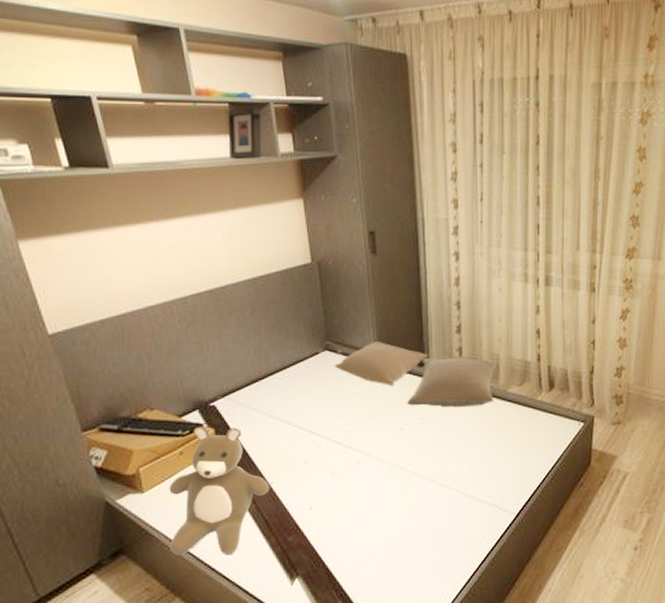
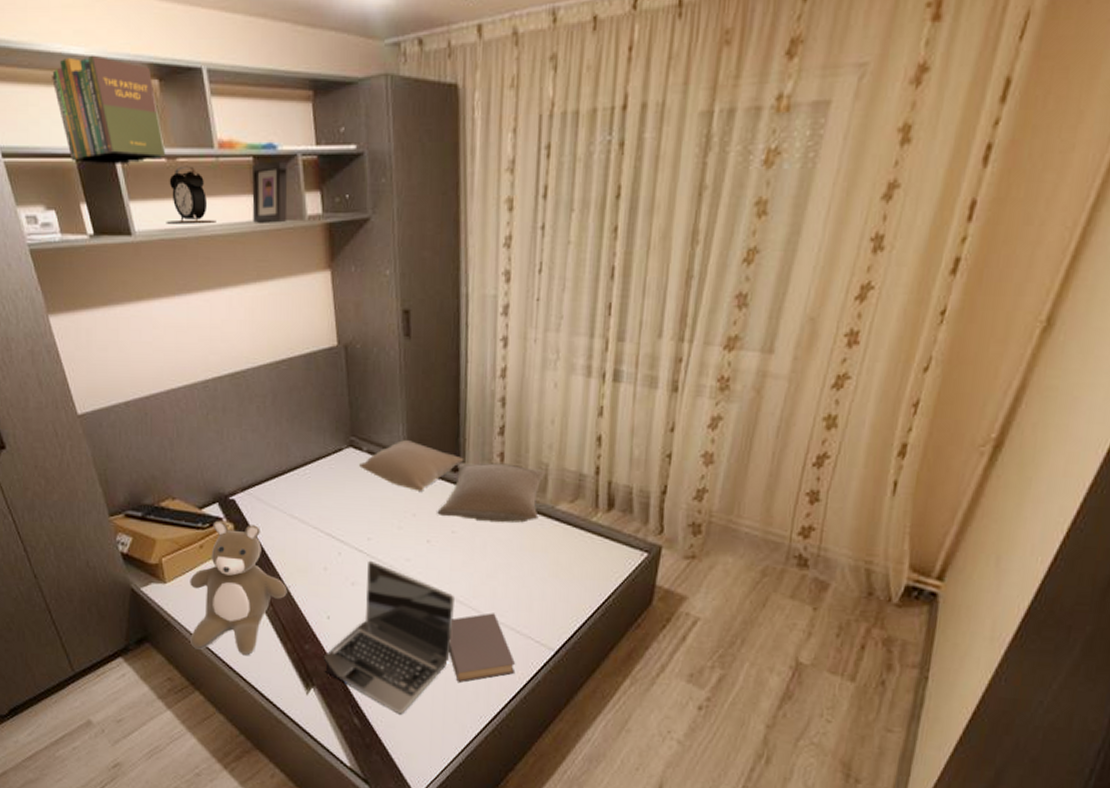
books: none [27,11,144,106] -> present [52,55,166,164]
alarm clock: none [144,109,194,159] -> present [166,166,216,224]
laptop: none [306,451,426,591] -> present [323,560,454,714]
book: none [424,487,484,554] -> present [449,613,516,682]

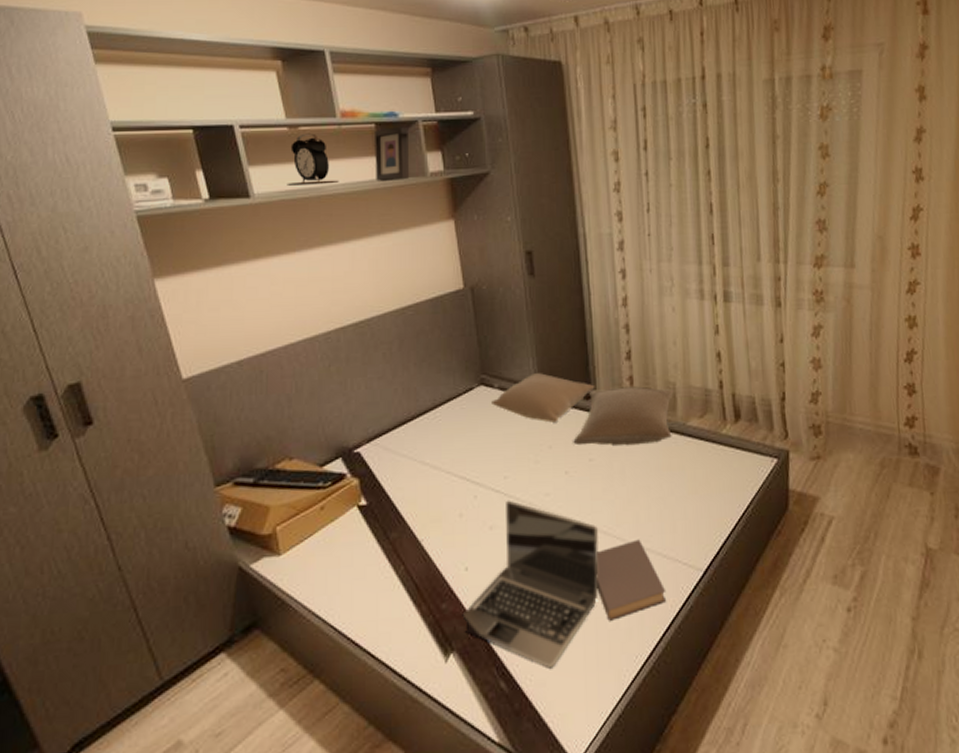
books: present [52,55,166,164] -> none [171,40,288,134]
teddy bear: present [190,520,288,656] -> none [308,476,420,628]

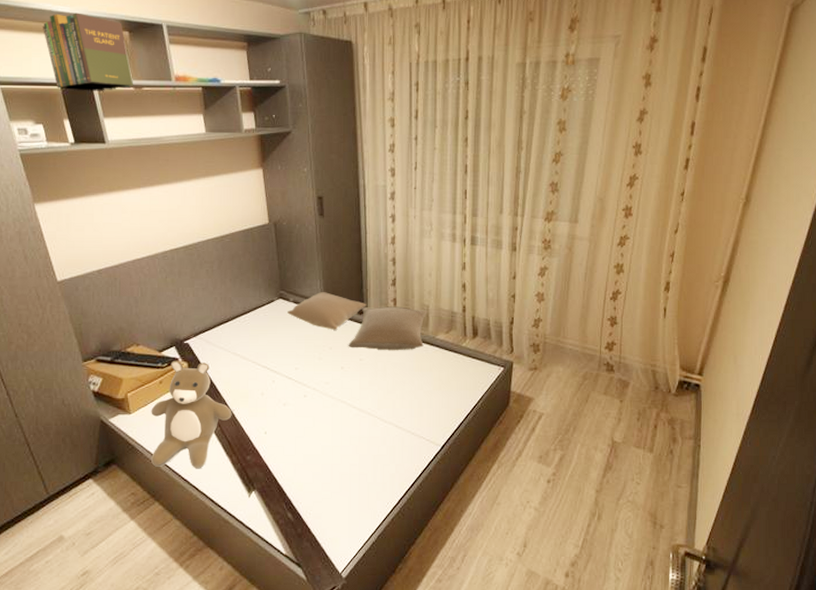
books: none [171,40,288,134] -> present [43,13,134,91]
alarm clock: present [287,133,339,186] -> none [133,93,174,135]
teddy bear: none [308,476,420,628] -> present [151,360,232,469]
picture frame: present [375,126,410,182] -> none [201,90,229,136]
laptop: present [462,500,599,668] -> none [262,385,364,507]
book: present [596,539,667,621] -> none [361,420,413,477]

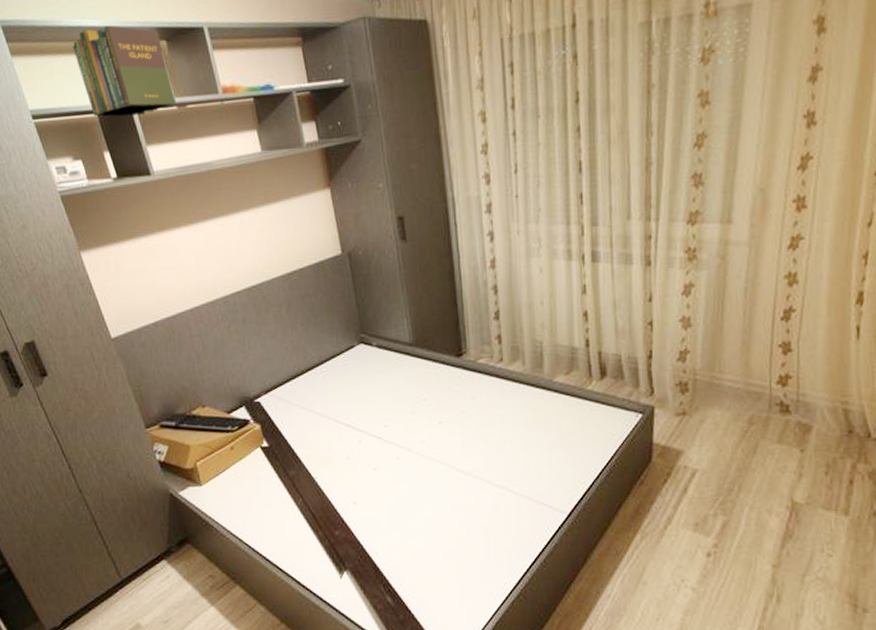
teddy bear: present [151,360,232,469] -> none [223,422,315,547]
pillow: present [288,291,367,330] -> none [371,331,465,378]
pillow: present [348,306,427,351] -> none [446,344,541,400]

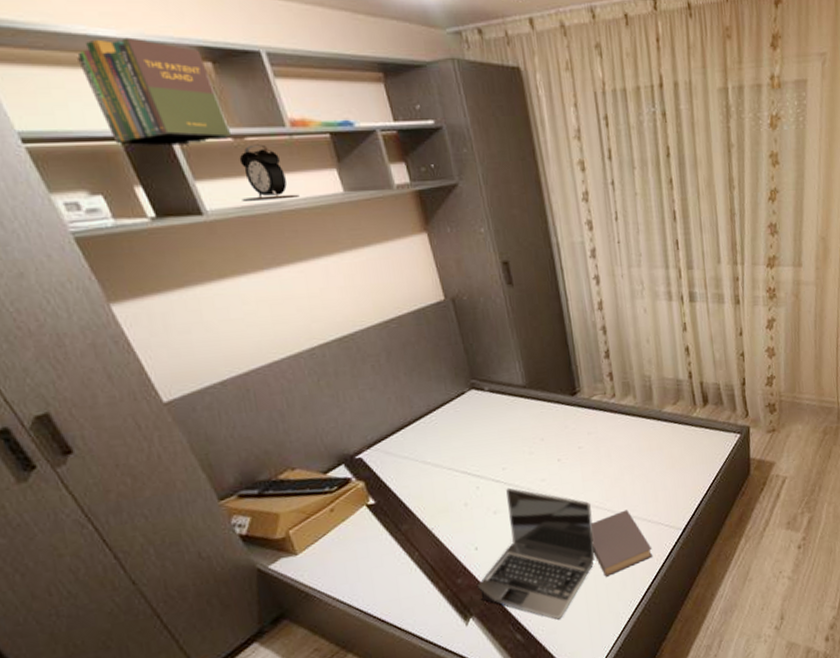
alarm clock: none [180,111,225,162] -> present [239,144,300,201]
laptop: none [353,445,471,589] -> present [477,487,595,619]
book: none [468,484,533,552] -> present [591,509,653,577]

